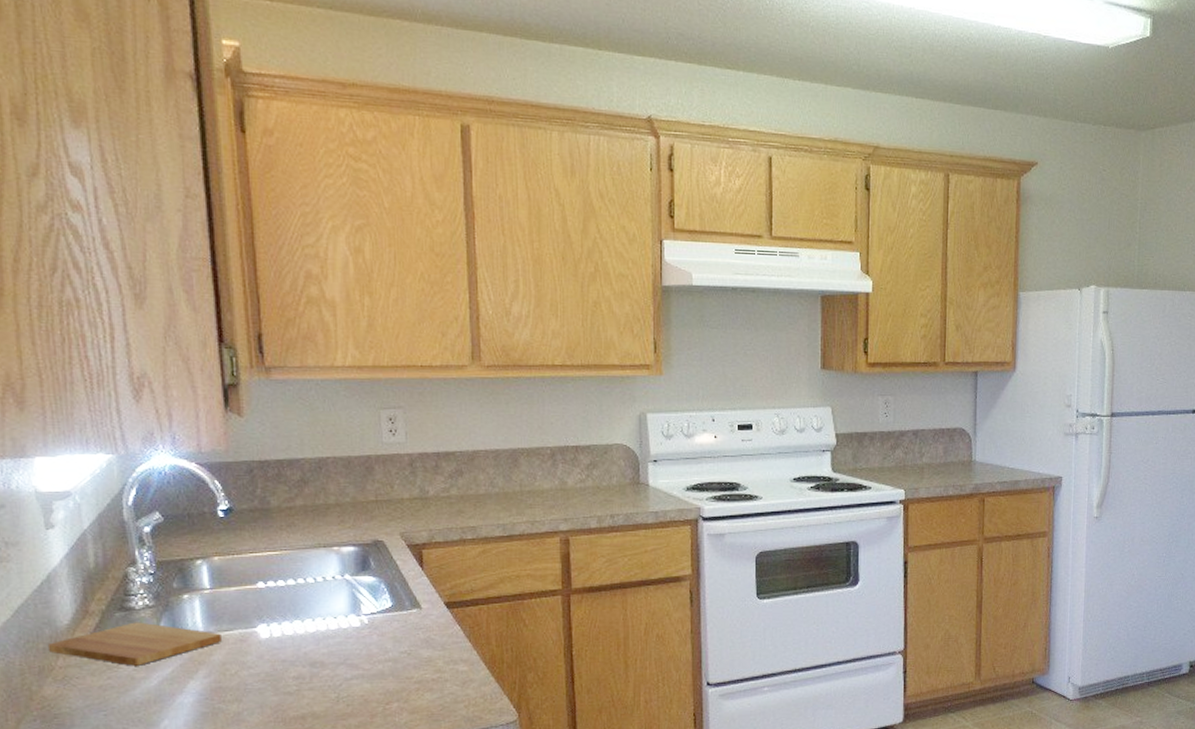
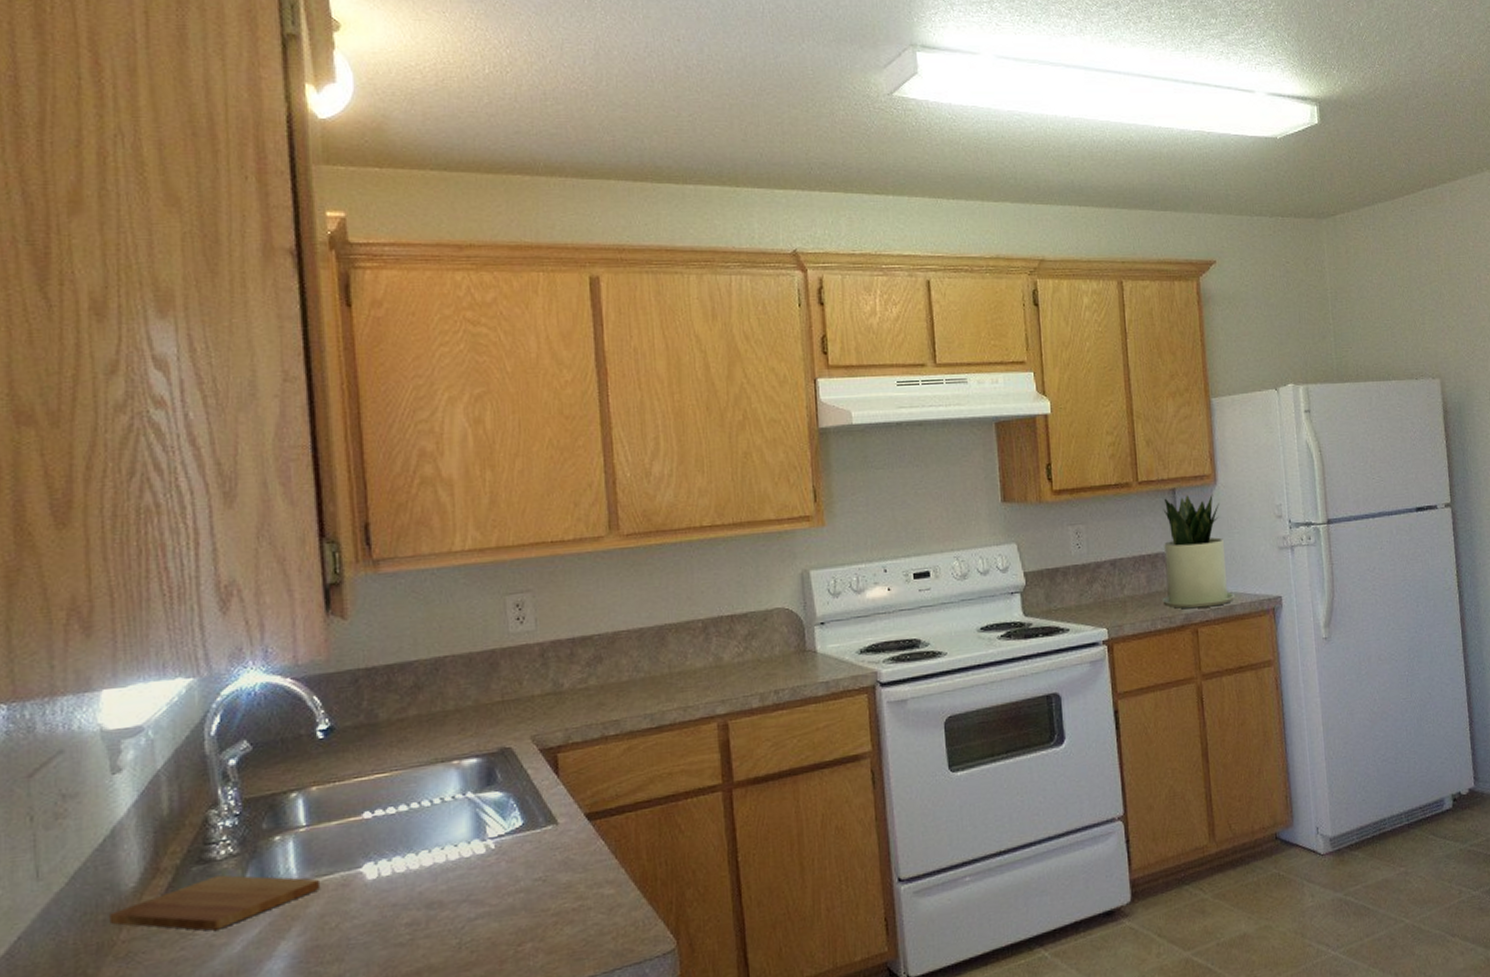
planter: none [955,379,1021,480] -> present [1161,493,1236,609]

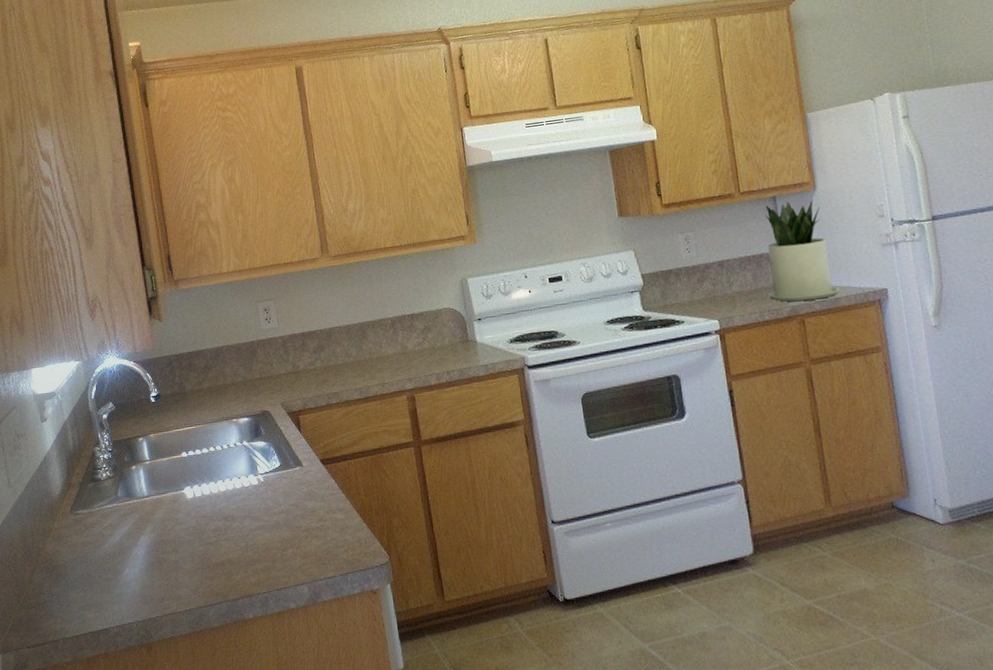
cutting board: present [108,874,320,931] -> none [47,490,160,526]

